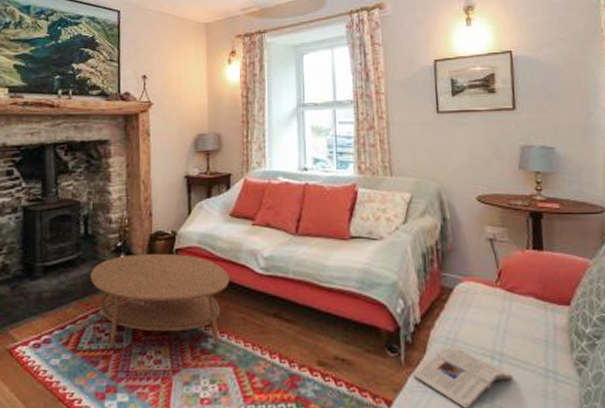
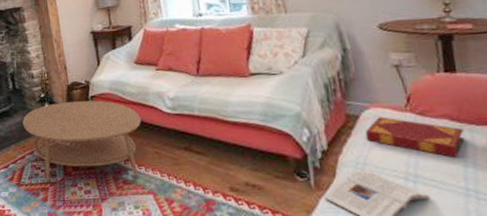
hardback book: none [457,291,547,336] -> present [365,116,465,157]

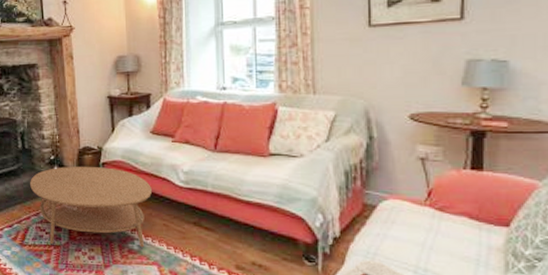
hardback book: present [365,116,465,157] -> none [380,208,481,255]

